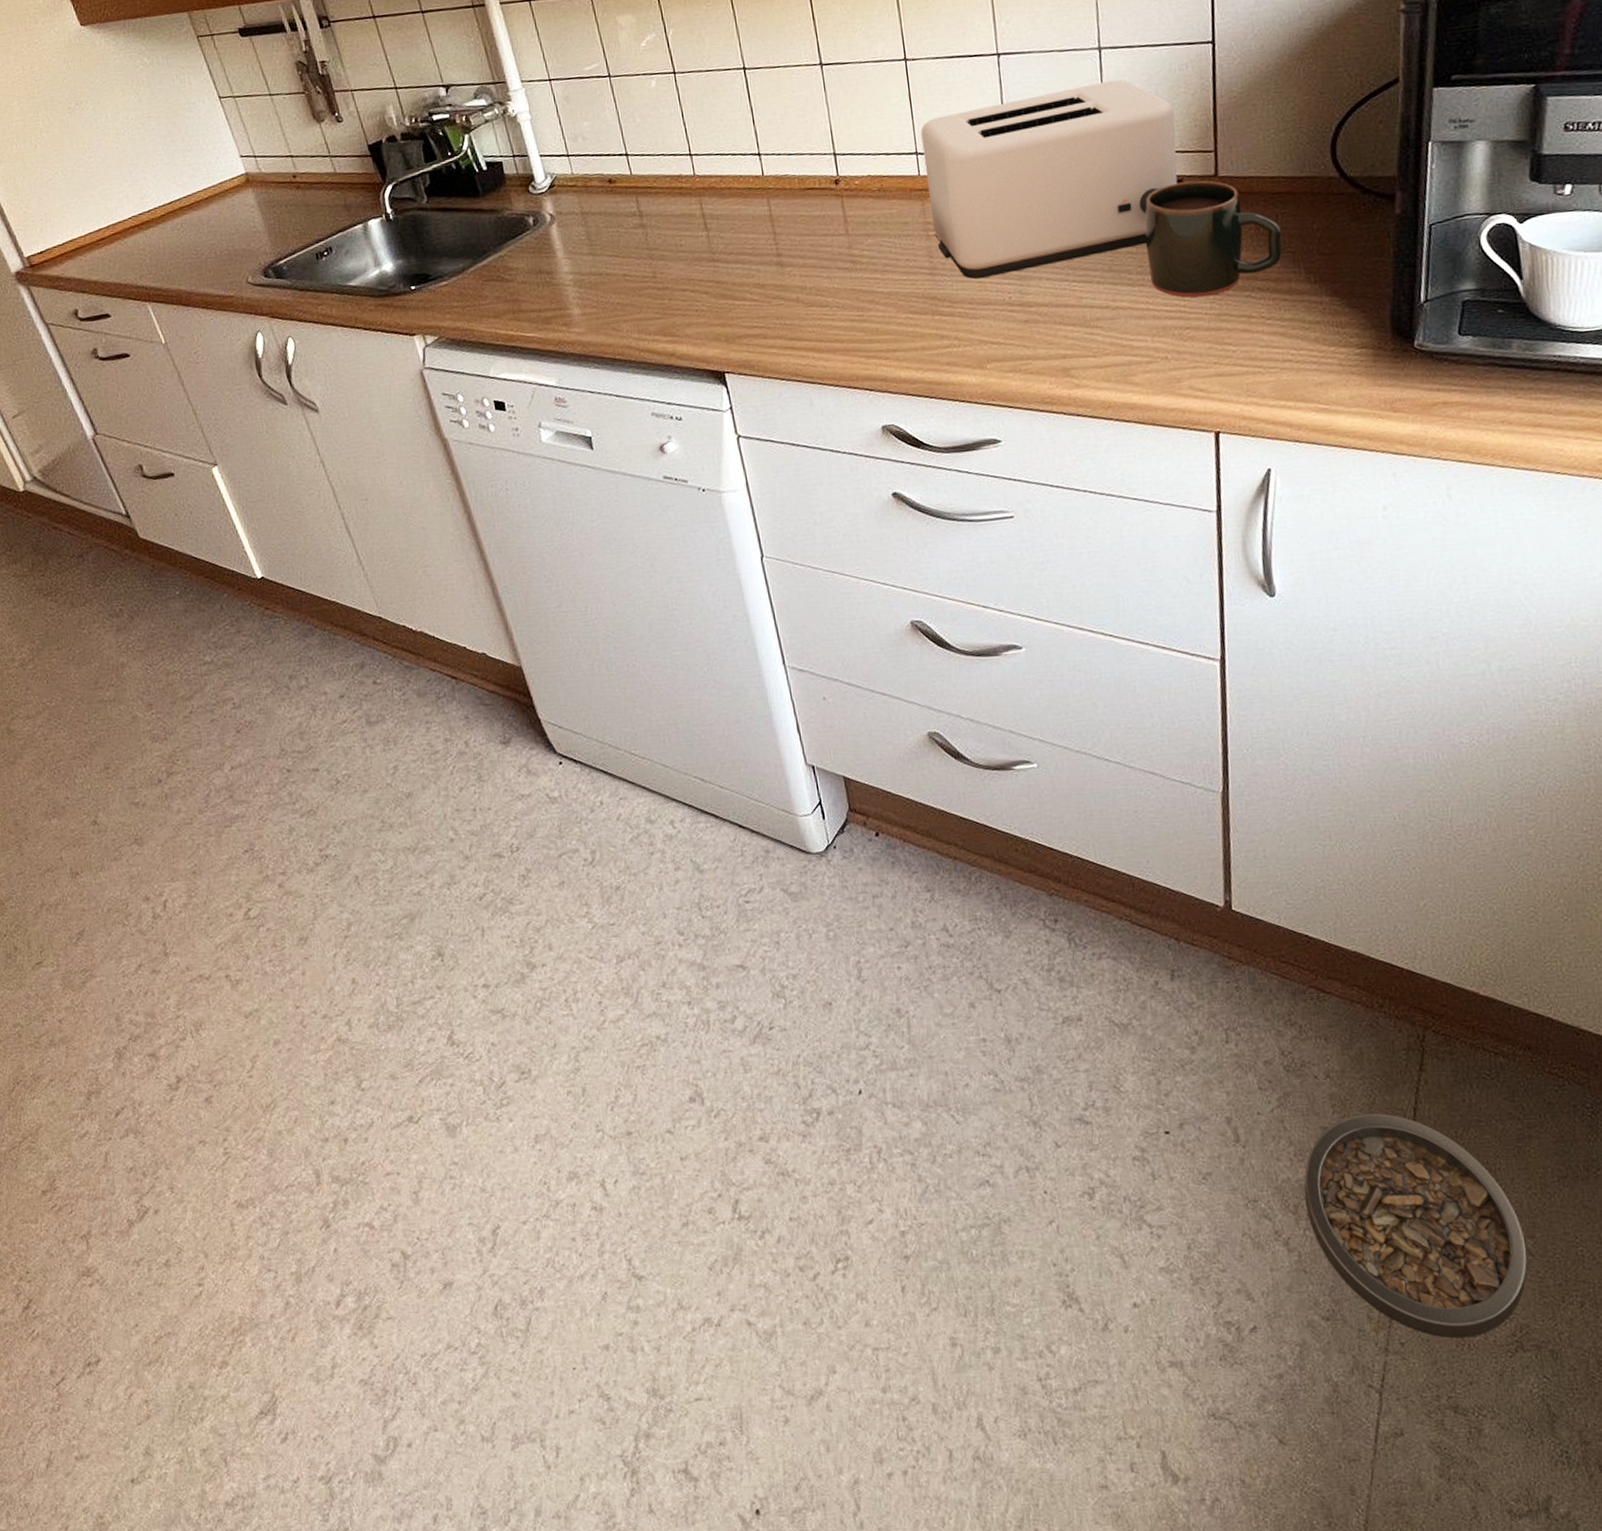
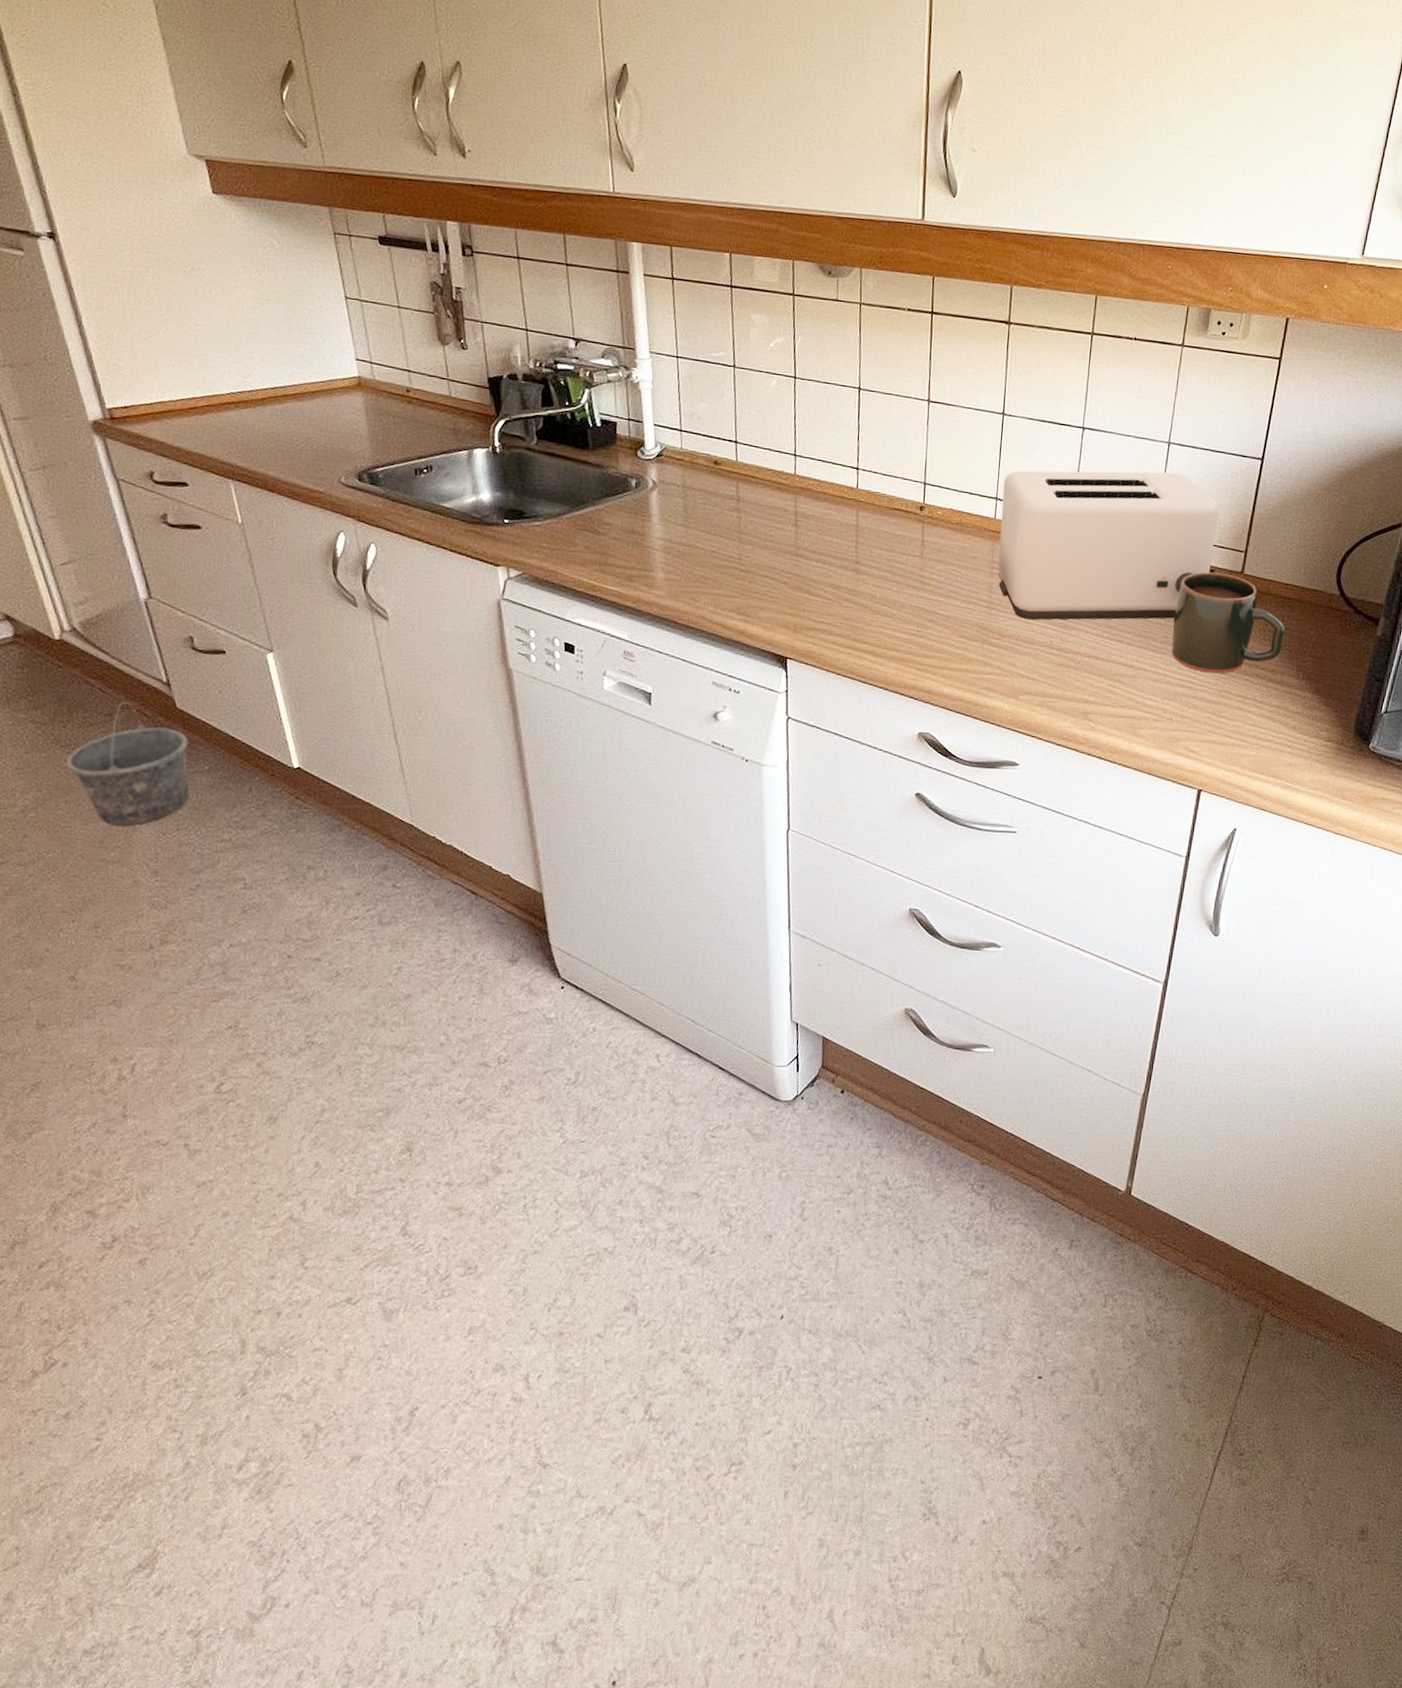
bucket: none [51,540,167,665] -> present [66,701,190,826]
pet bowl: present [1304,1113,1528,1339] -> none [1141,1377,1308,1568]

